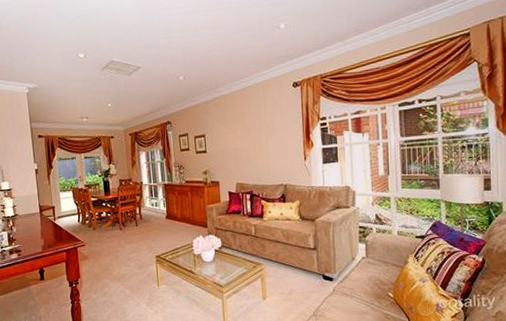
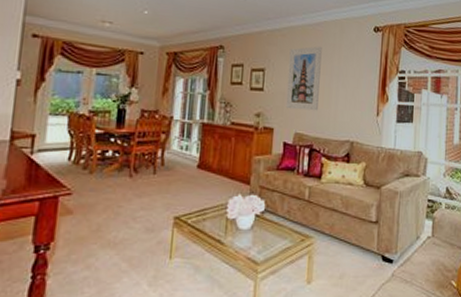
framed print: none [223,108,254,165] -> present [285,46,322,111]

